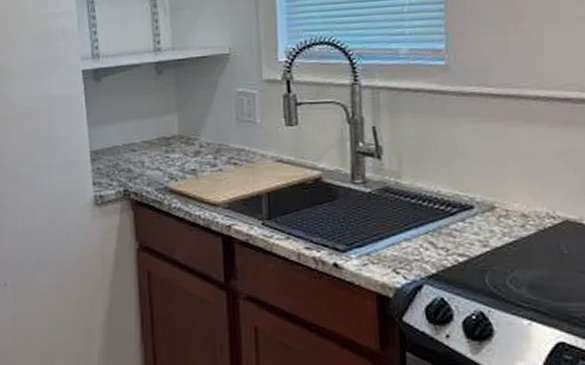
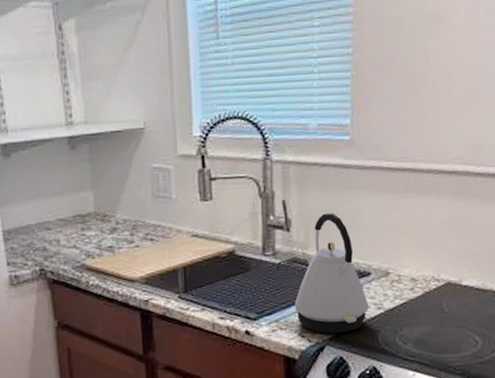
kettle: none [387,140,472,272] -> present [294,213,368,334]

